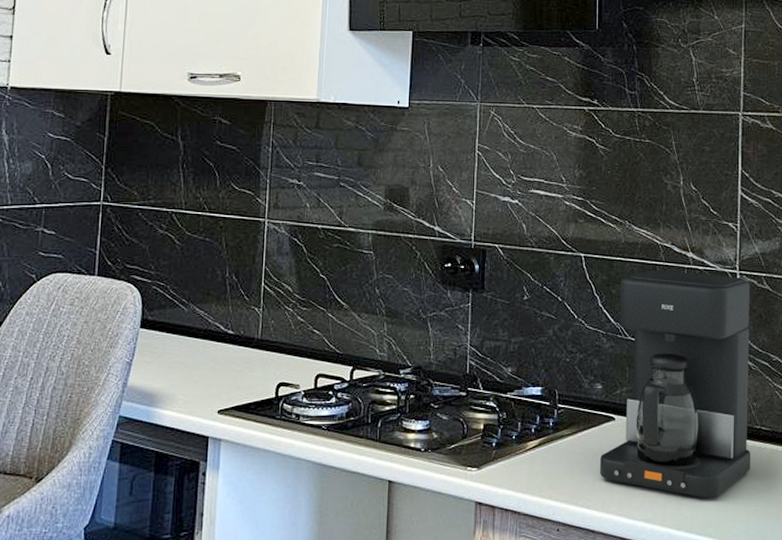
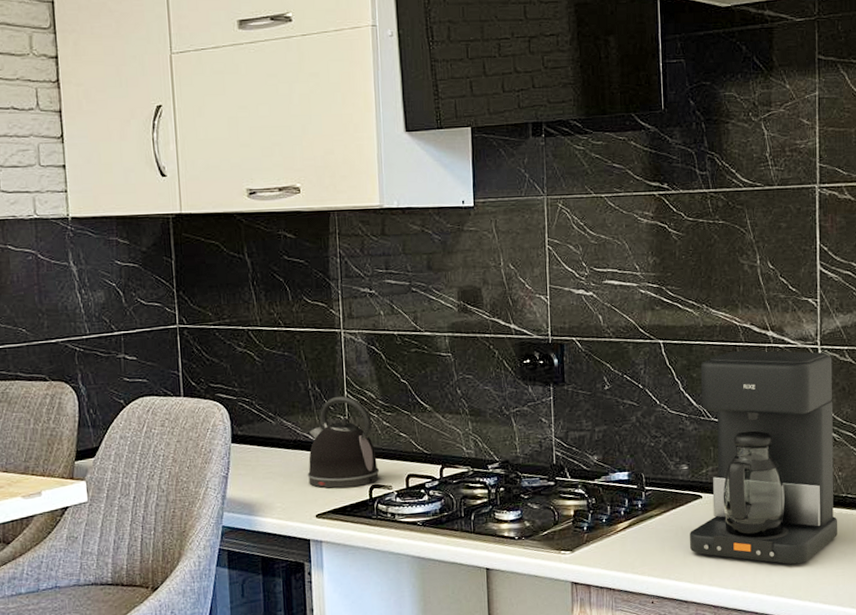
kettle: none [214,287,289,383] -> present [307,395,380,488]

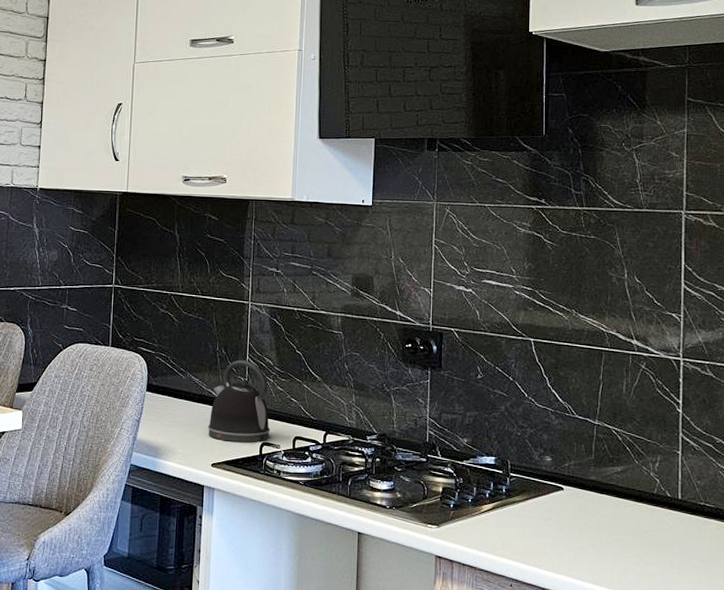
coffee maker: present [689,350,838,565] -> none [549,354,696,566]

